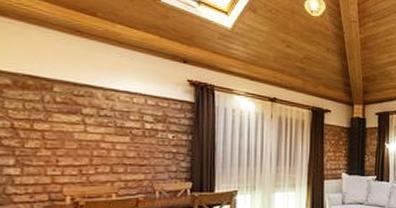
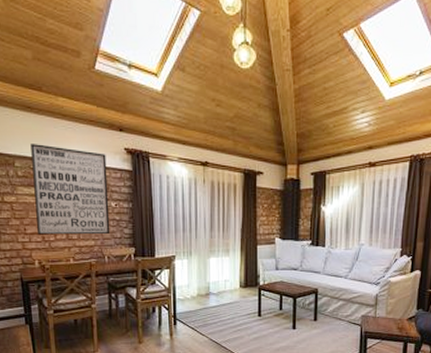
wall art: none [72,69,166,168] -> present [30,144,110,235]

